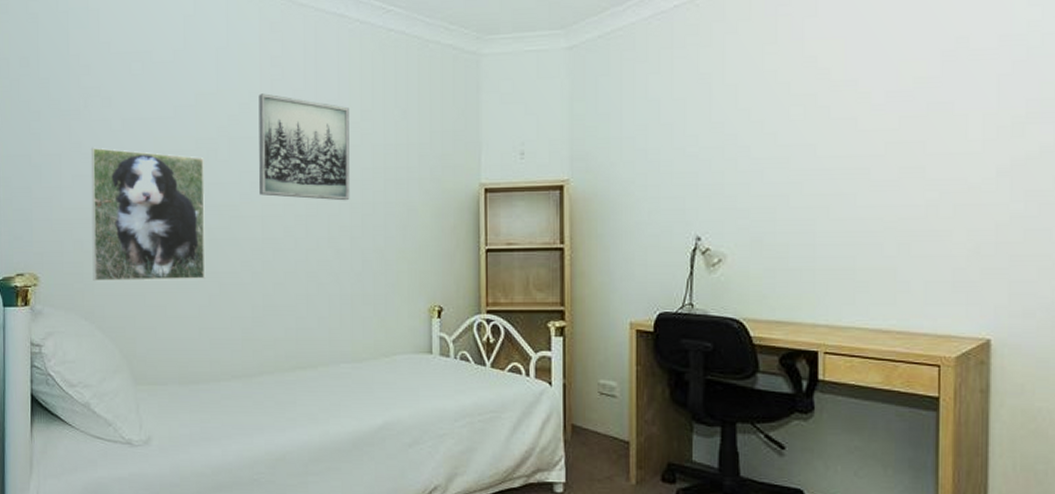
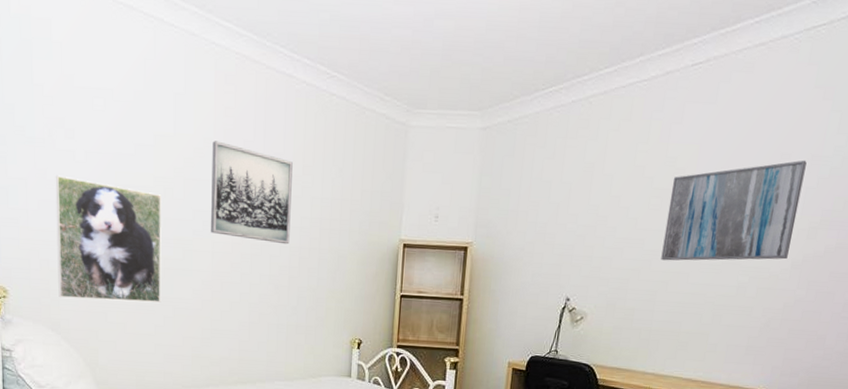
wall art: none [815,41,992,181] -> present [661,160,807,261]

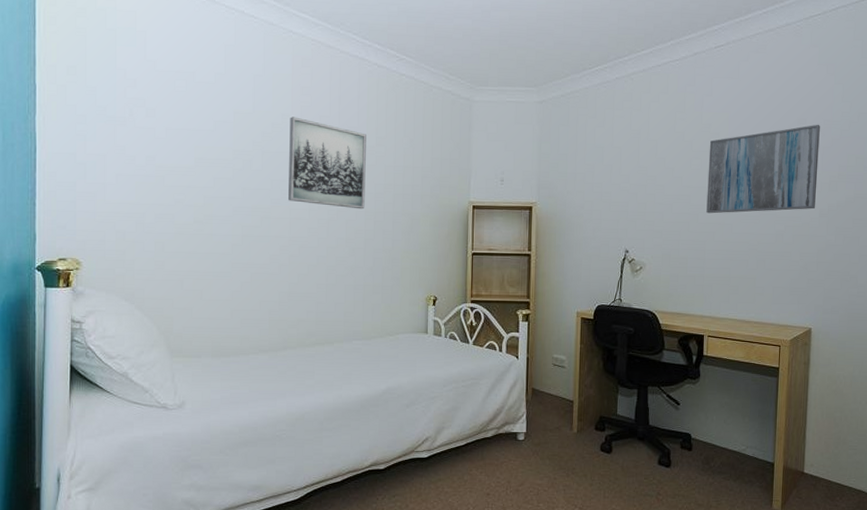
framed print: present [55,175,161,303] -> none [134,151,240,269]

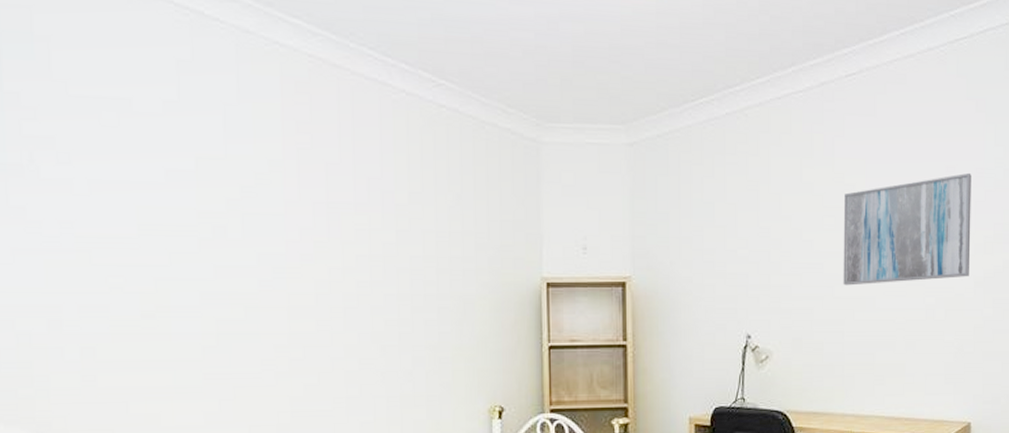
wall art: present [288,117,366,210] -> none [281,163,397,292]

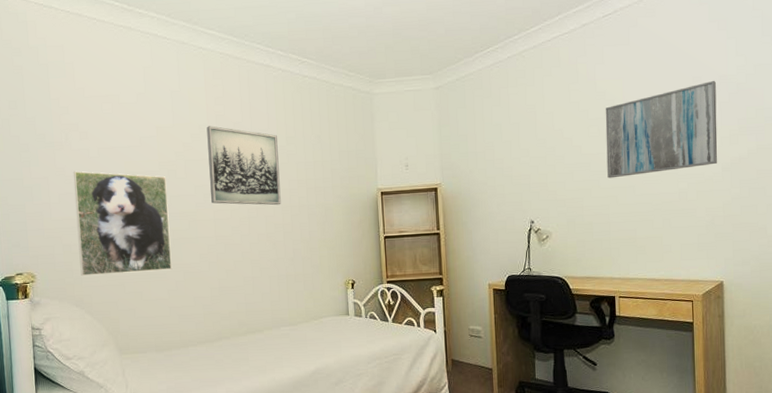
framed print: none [41,214,214,387] -> present [73,171,173,277]
wall art: none [281,163,397,292] -> present [206,126,281,206]

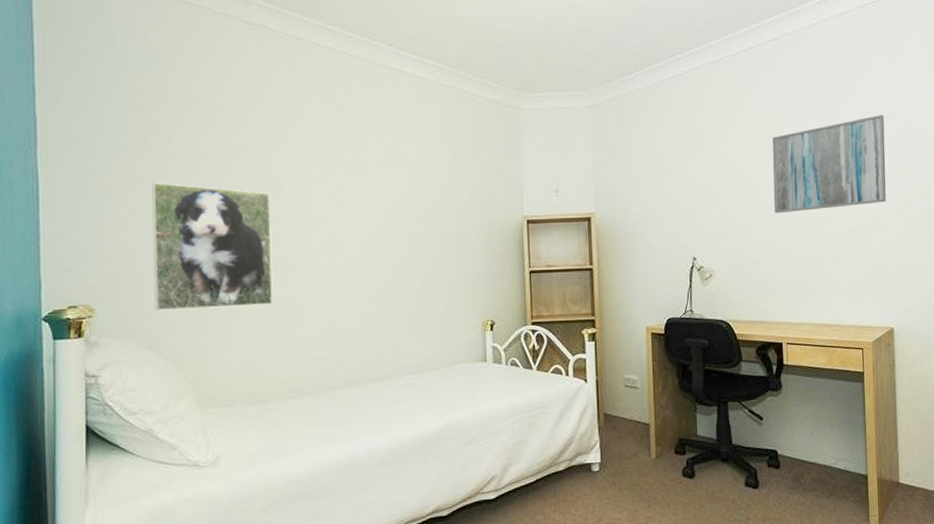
wall art: present [206,126,281,206] -> none [323,136,410,232]

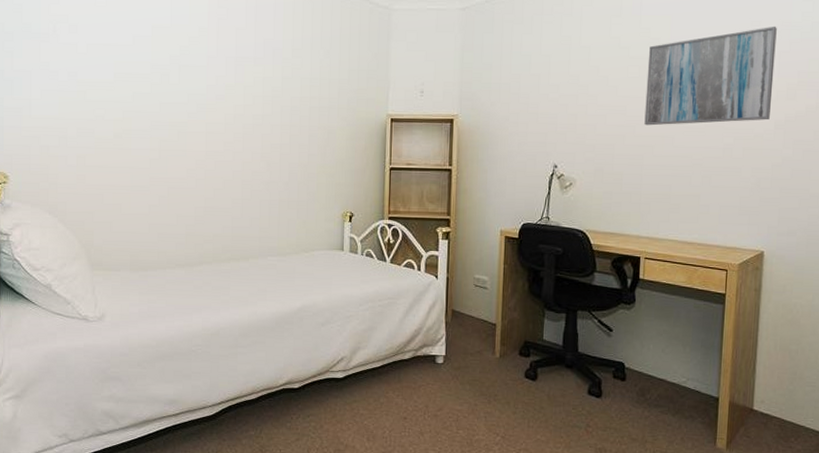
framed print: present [151,182,273,311] -> none [57,66,158,183]

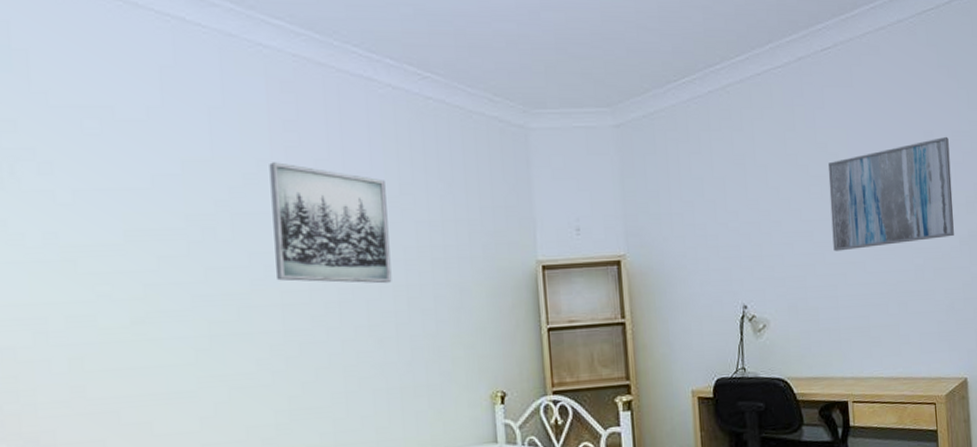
wall art: none [205,30,282,123] -> present [269,162,392,284]

